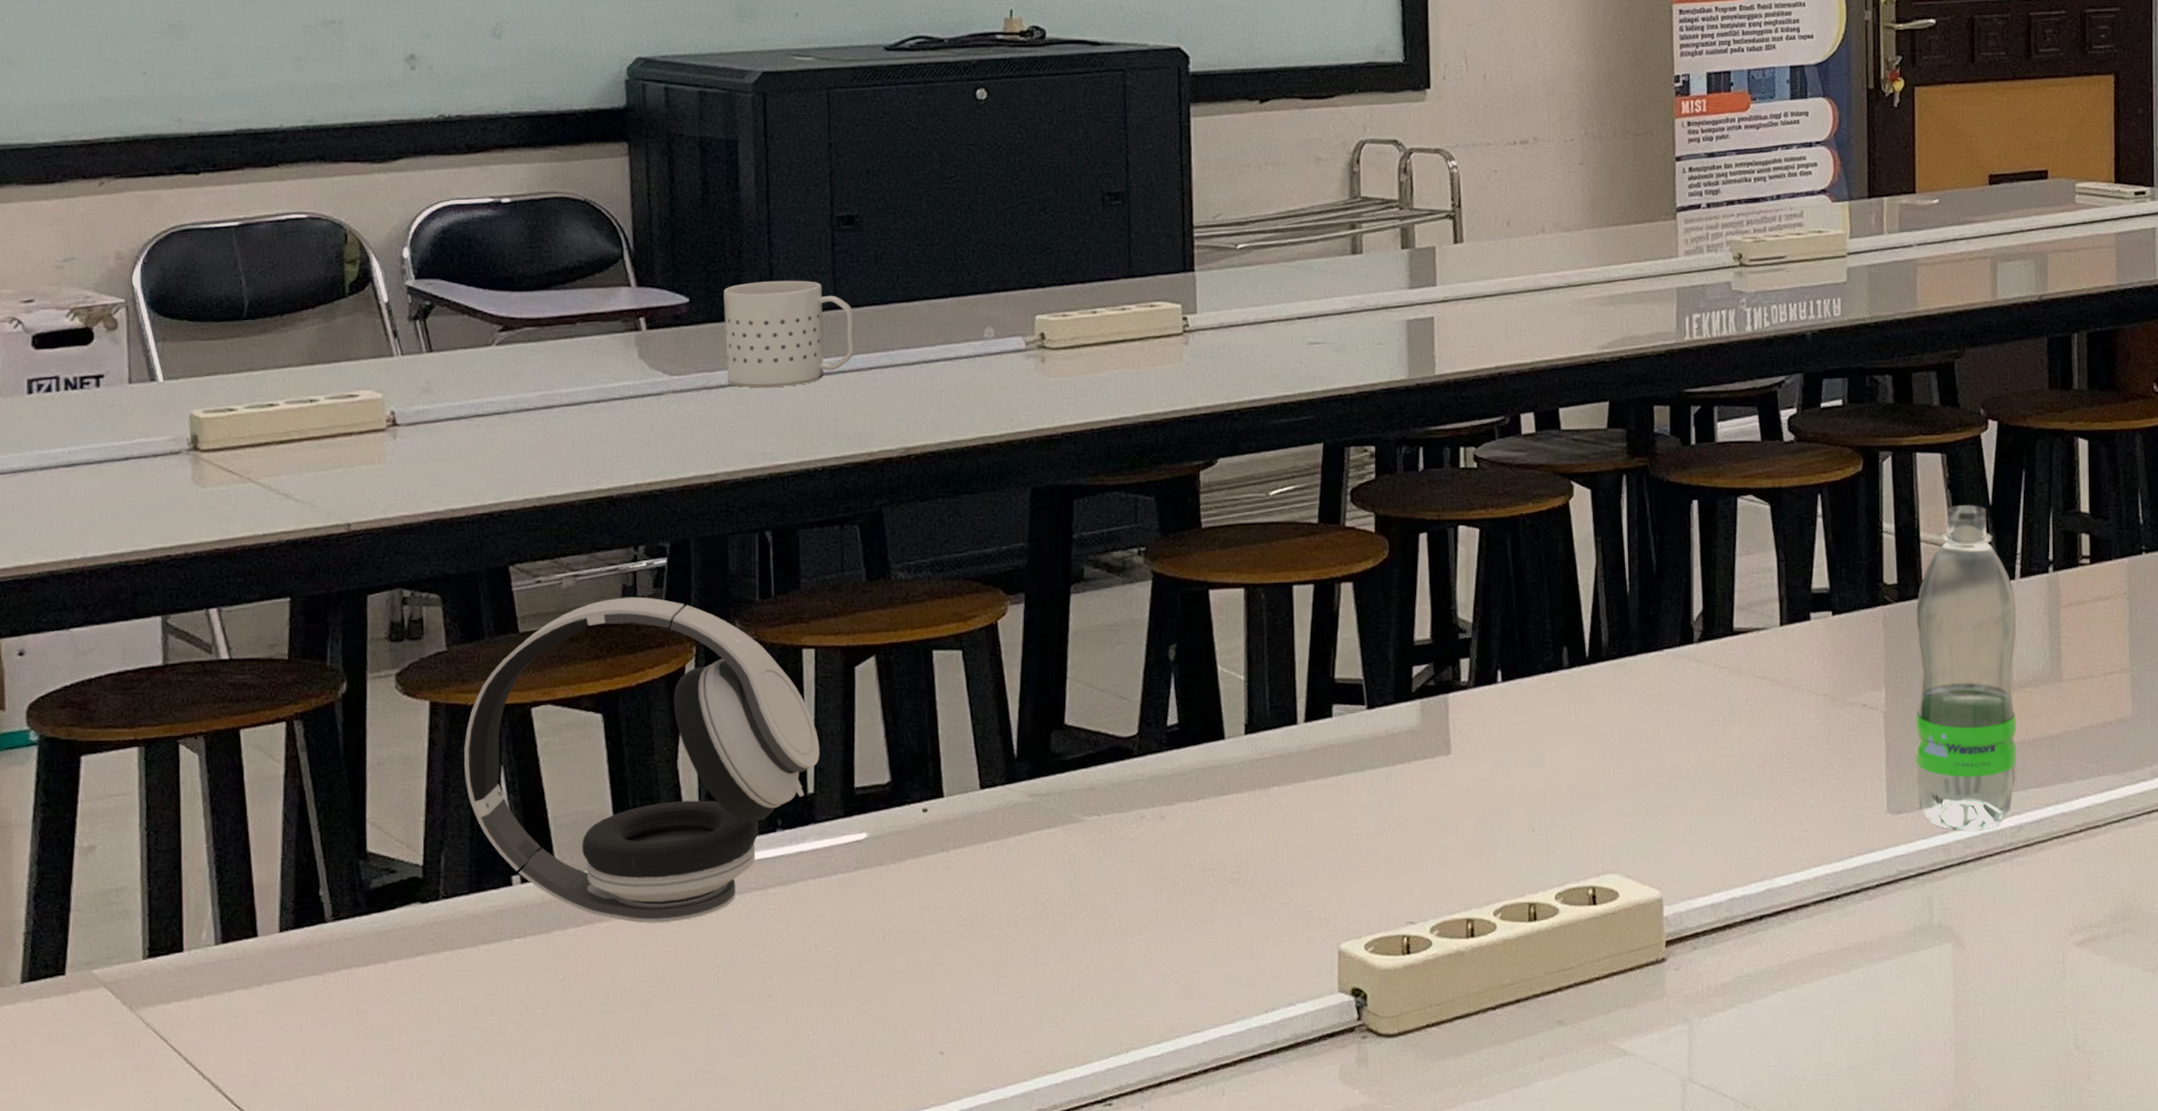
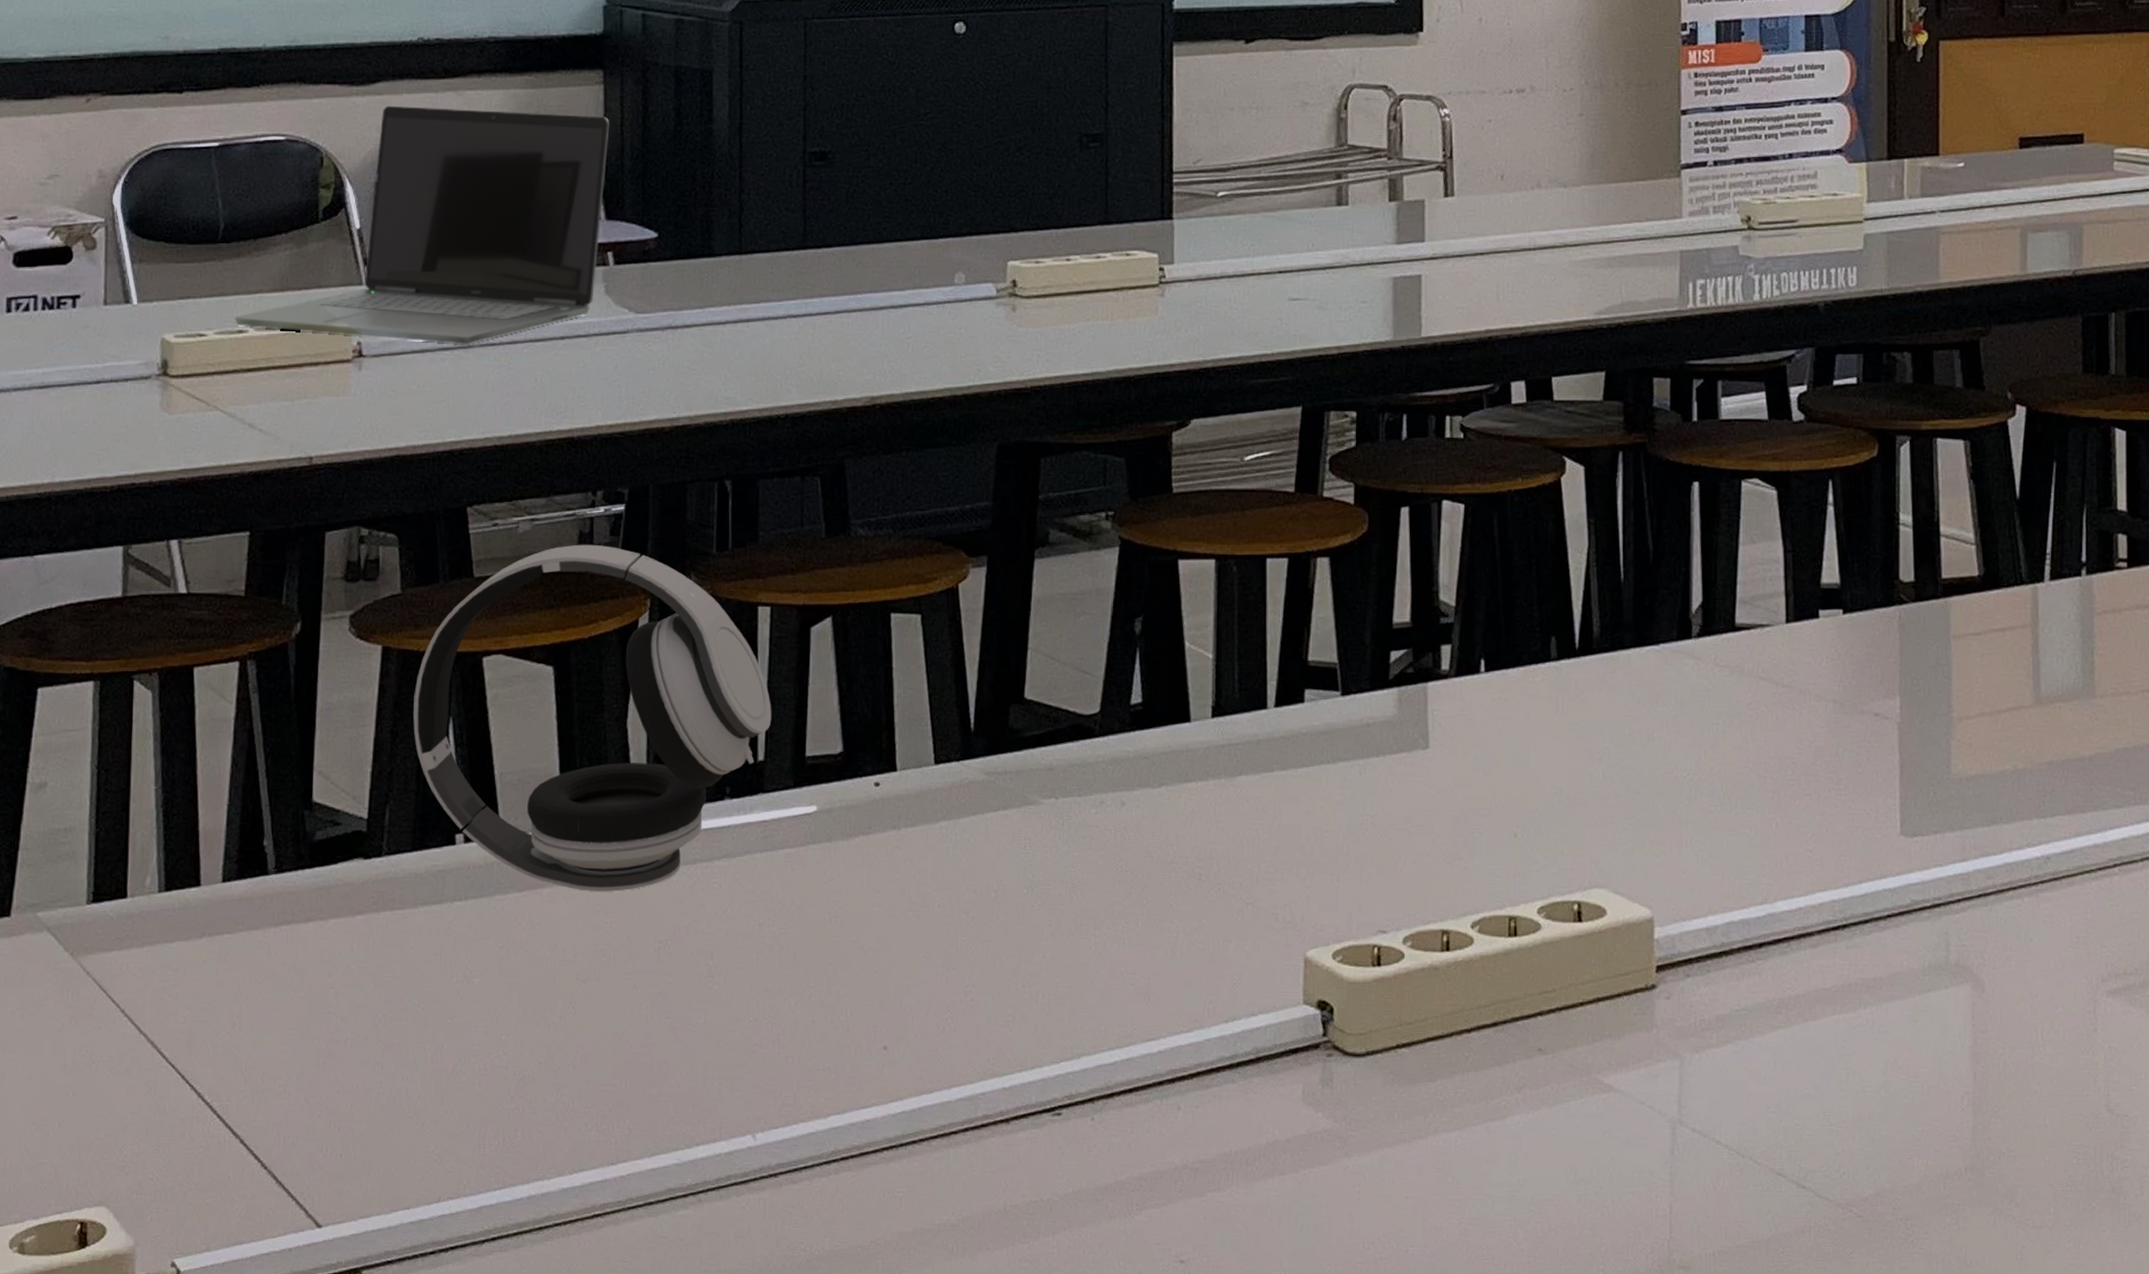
laptop: none [264,182,637,411] -> present [235,106,610,344]
mug: present [723,280,856,388] -> none [692,217,824,328]
bottle: present [1915,505,2017,831] -> none [1933,498,2046,859]

